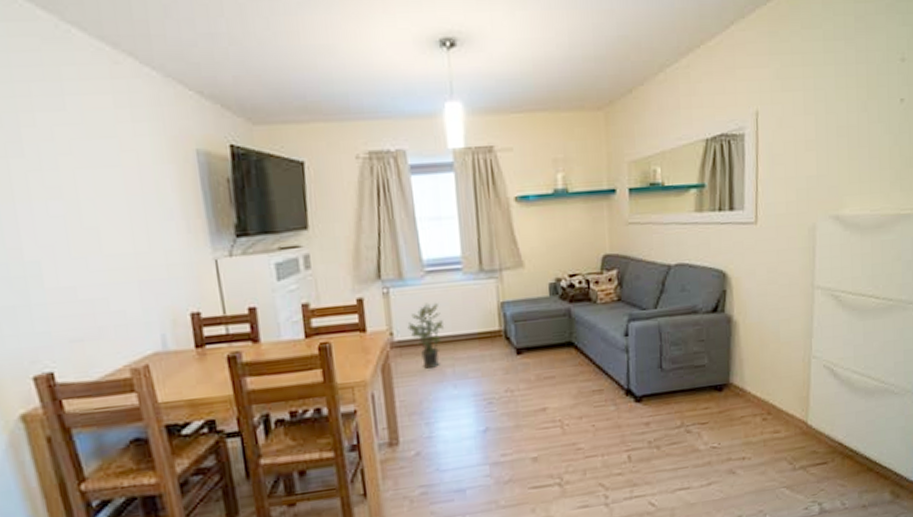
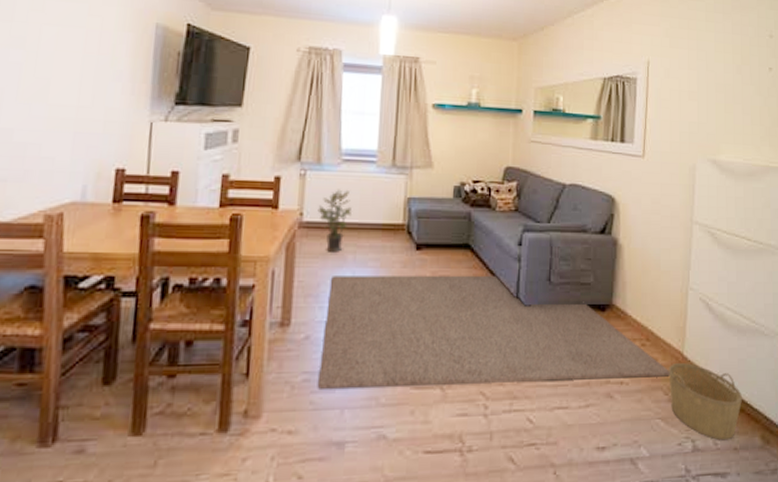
rug: none [432,369,794,500] -> present [317,275,670,391]
basket: none [792,431,872,500] -> present [668,363,743,441]

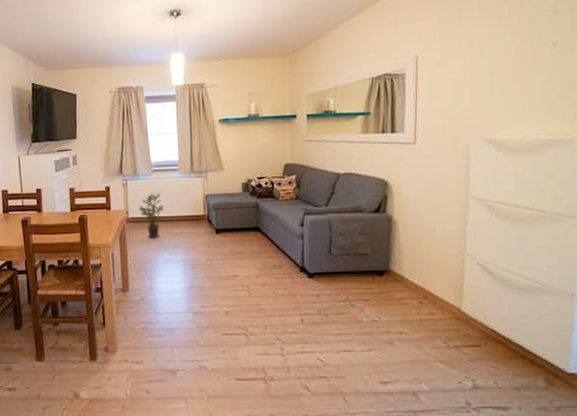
rug: present [317,275,670,391] -> none [152,250,448,335]
basket: present [668,363,743,441] -> none [447,317,525,381]

